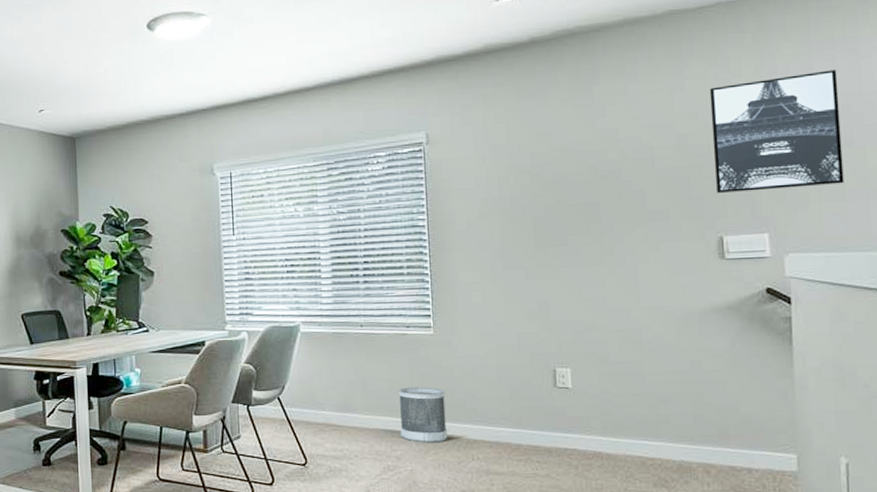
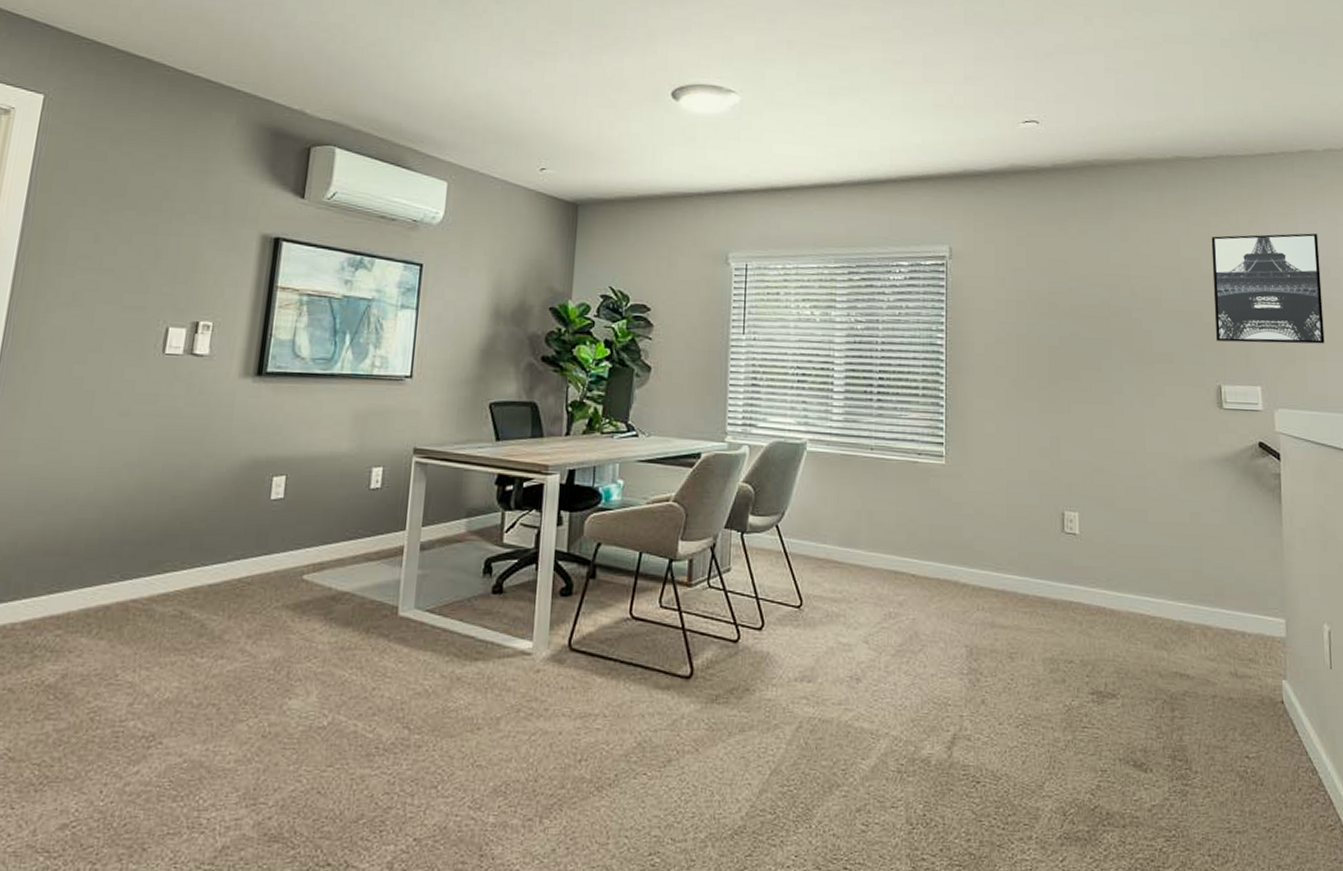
wastebasket: present [398,387,448,443] -> none [905,522,954,589]

